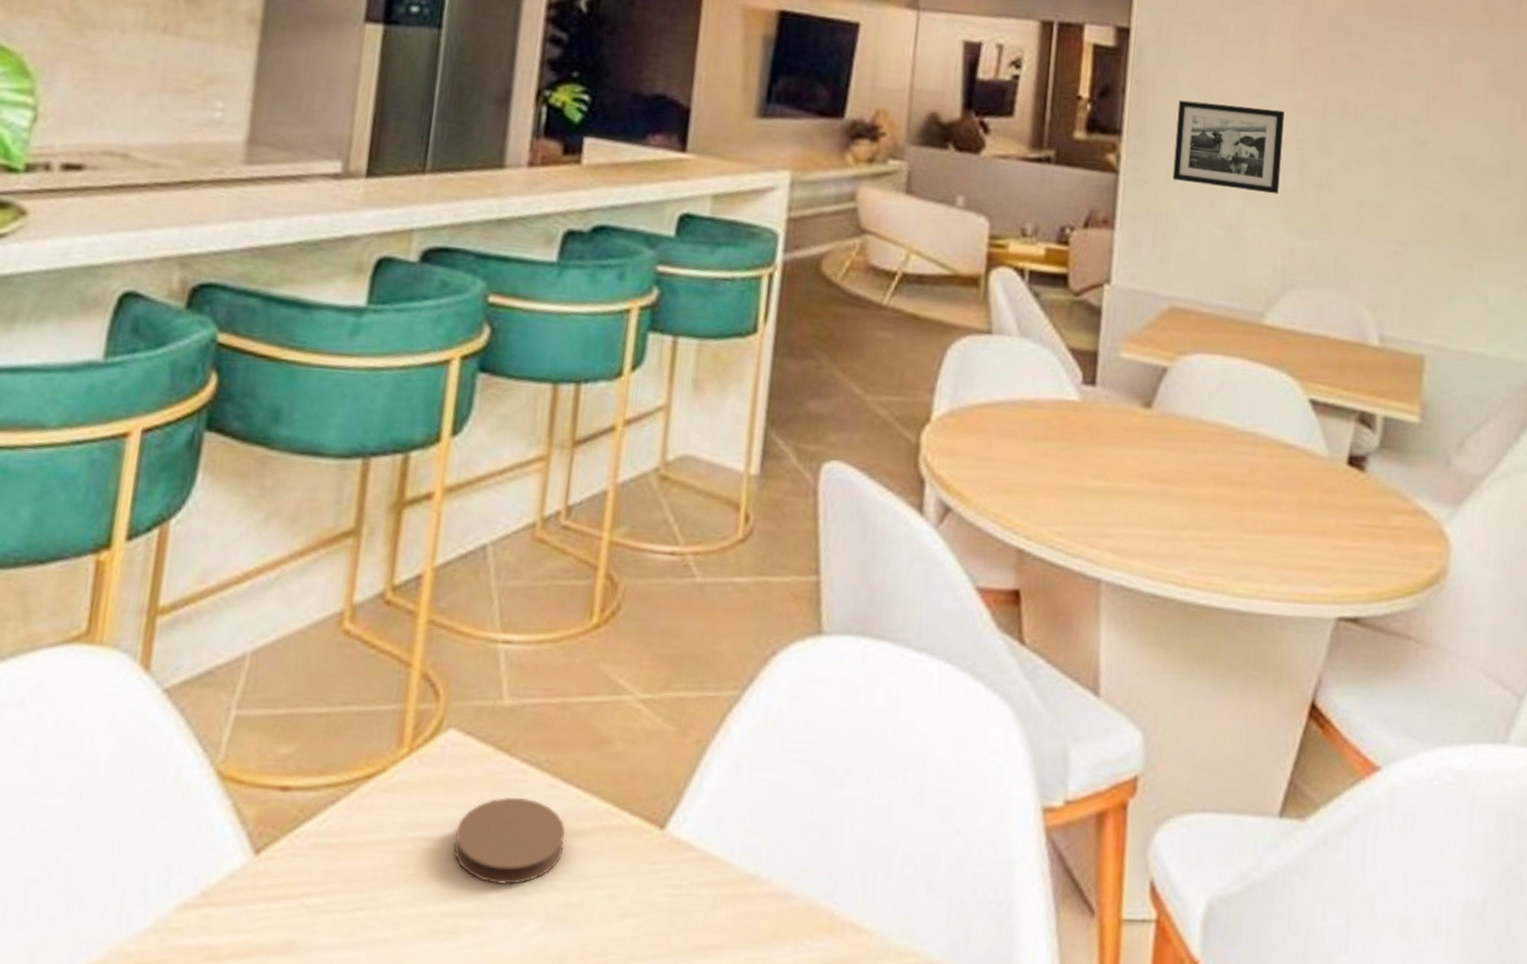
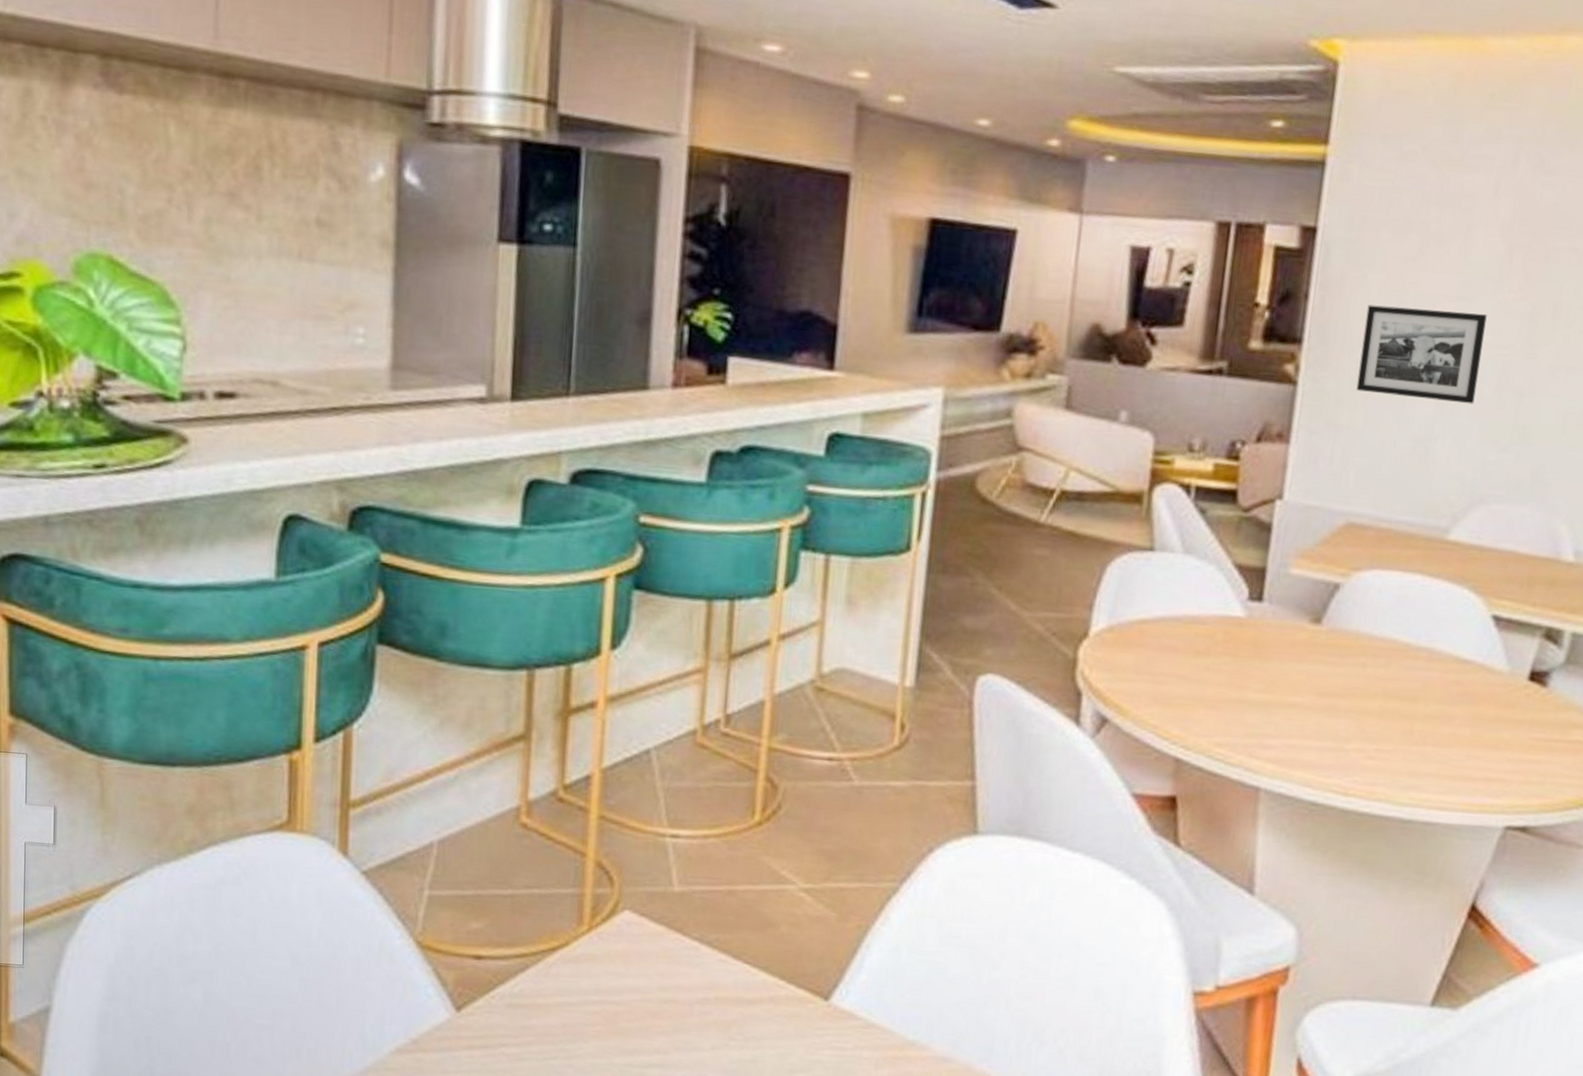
coaster: present [453,797,566,885] -> none [634,970,737,1043]

